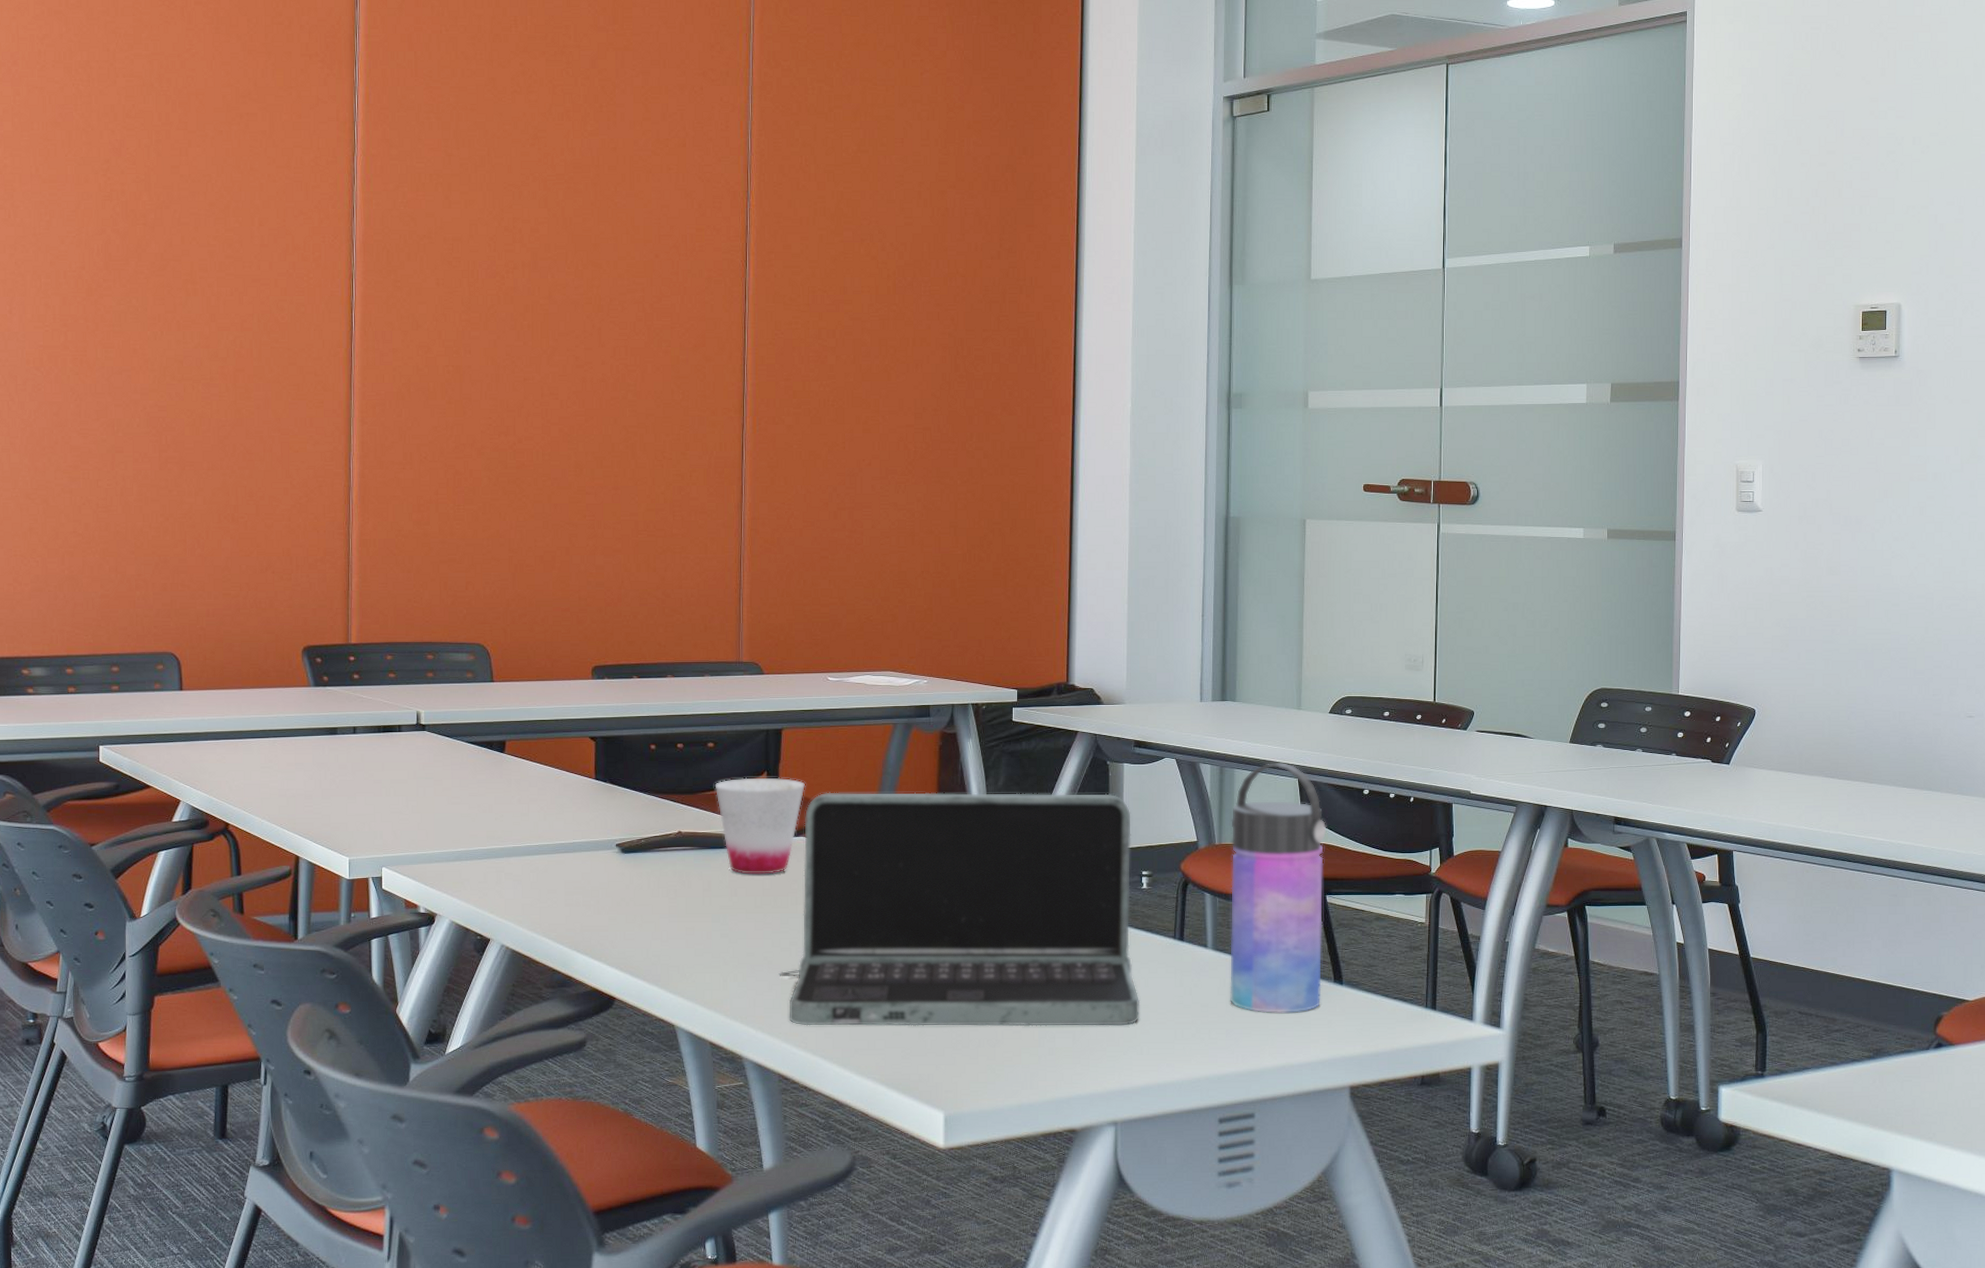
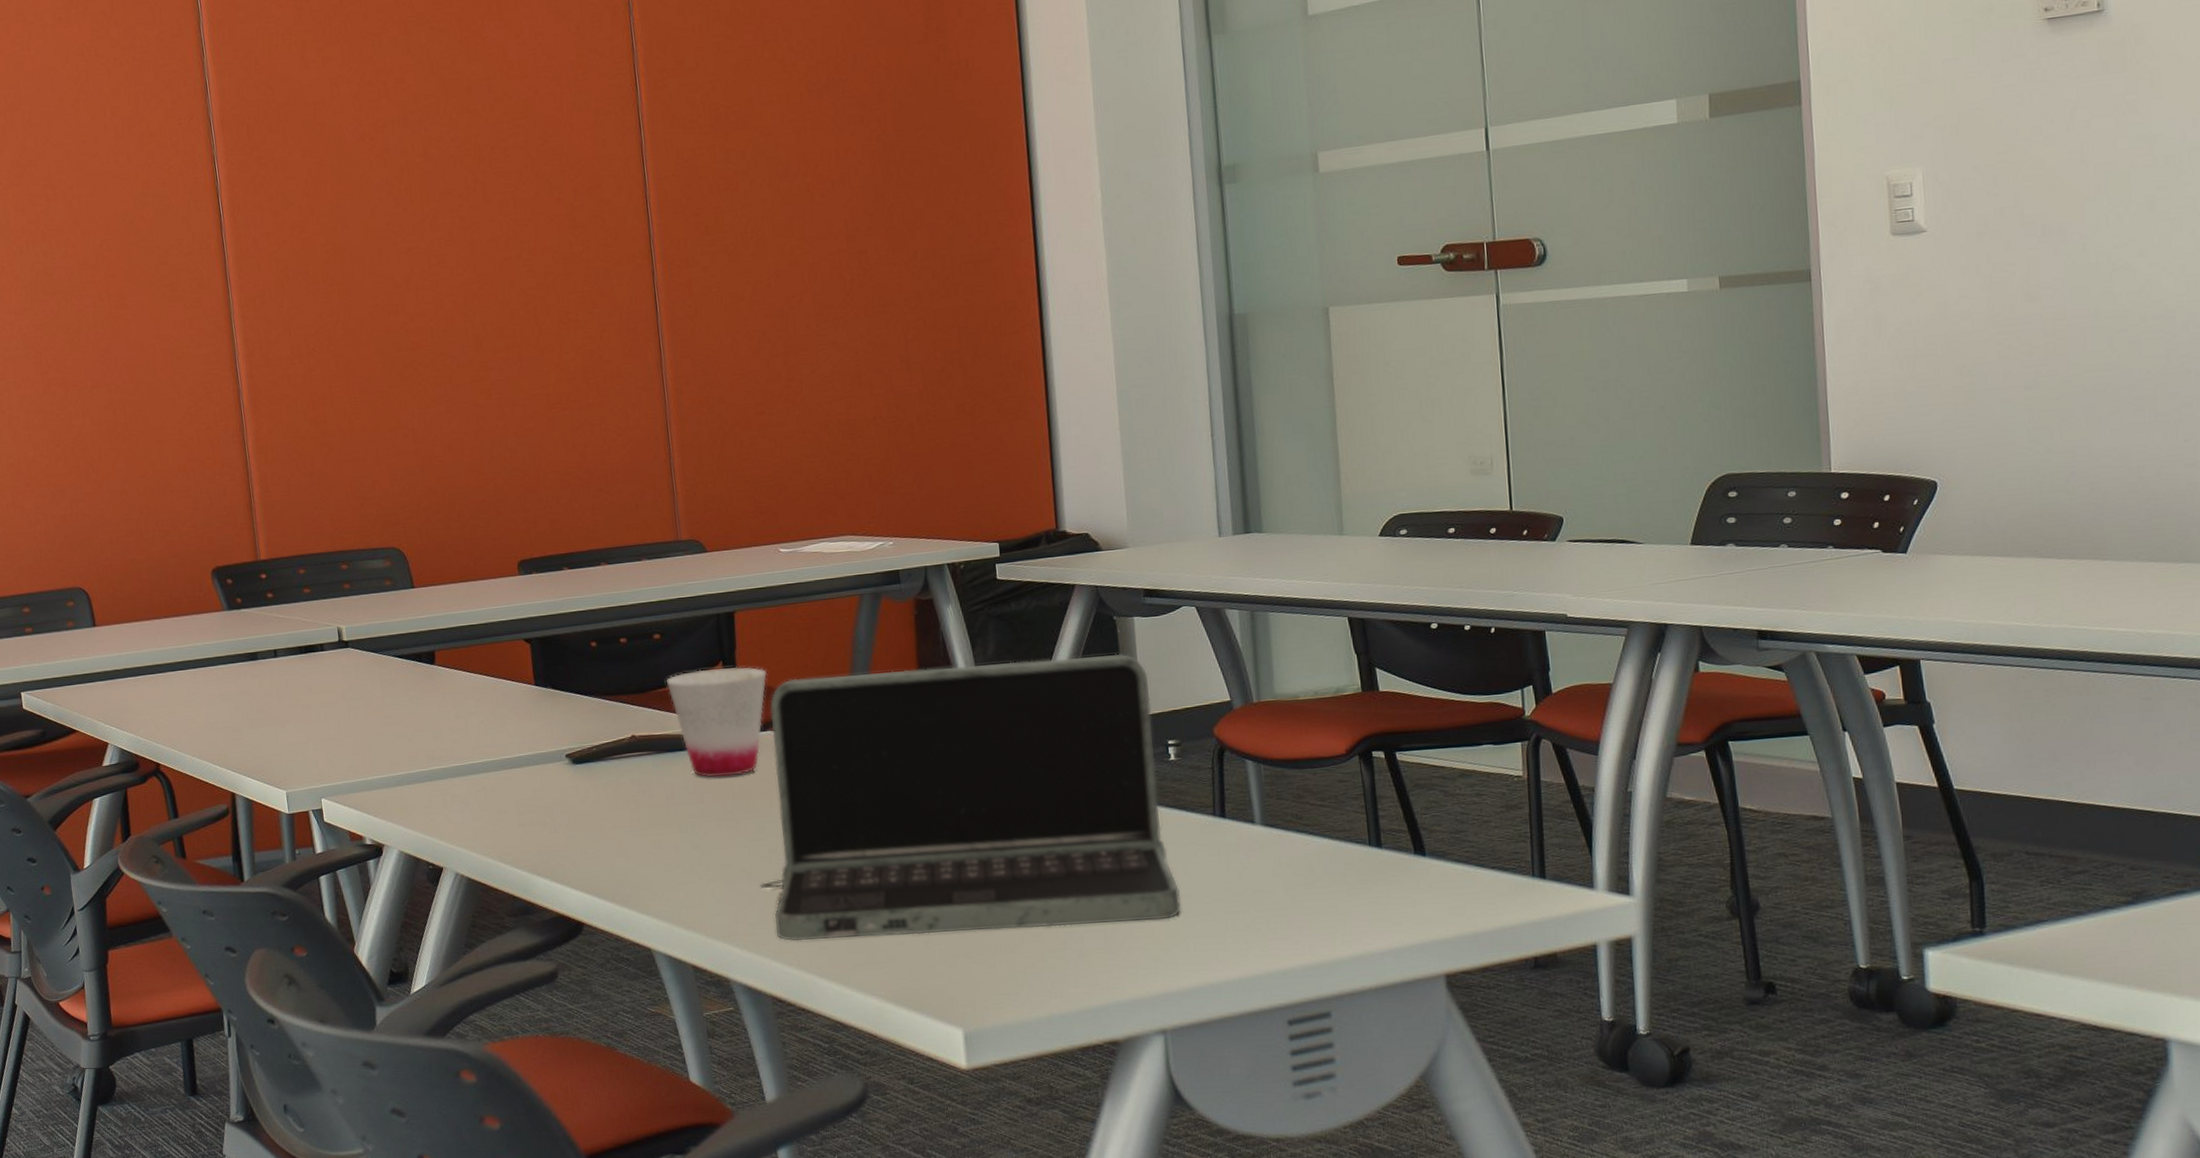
water bottle: present [1230,762,1327,1013] -> none [1269,599,1400,895]

